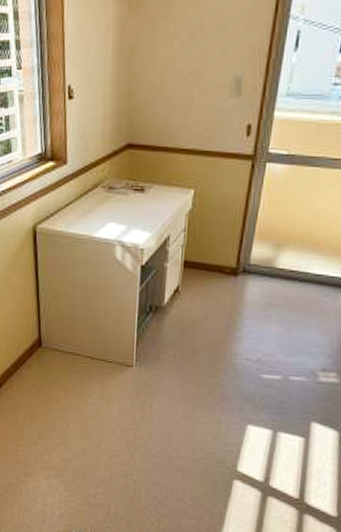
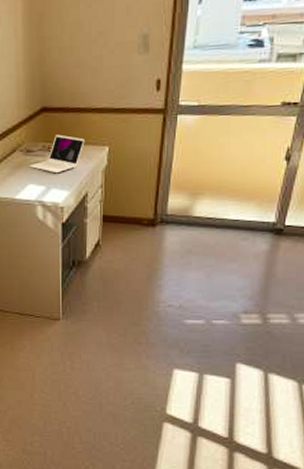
laptop: none [111,173,170,214] -> present [29,134,85,174]

